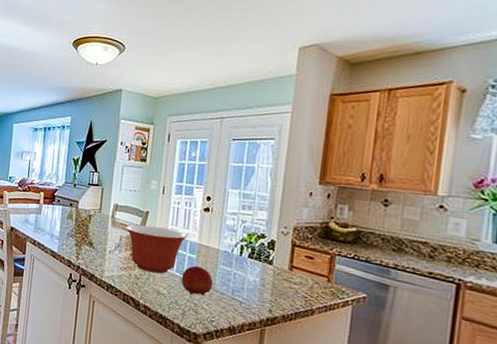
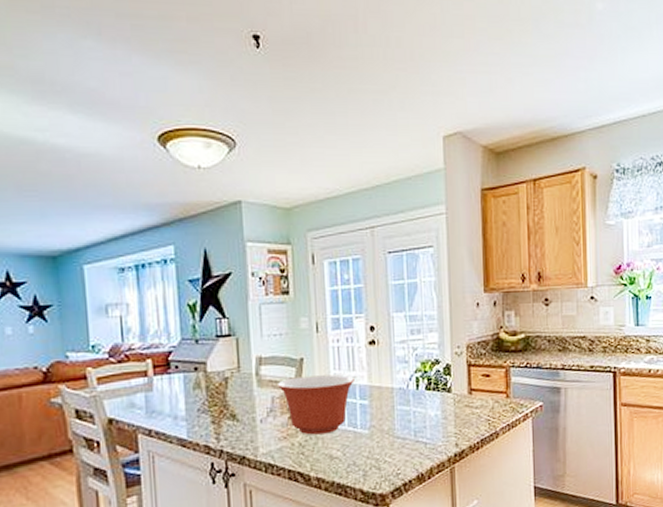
fruit: present [181,266,213,296] -> none [355,413,393,450]

